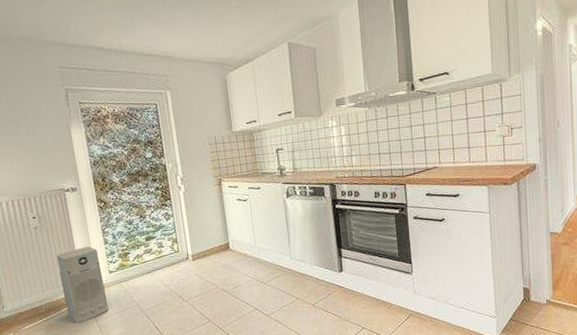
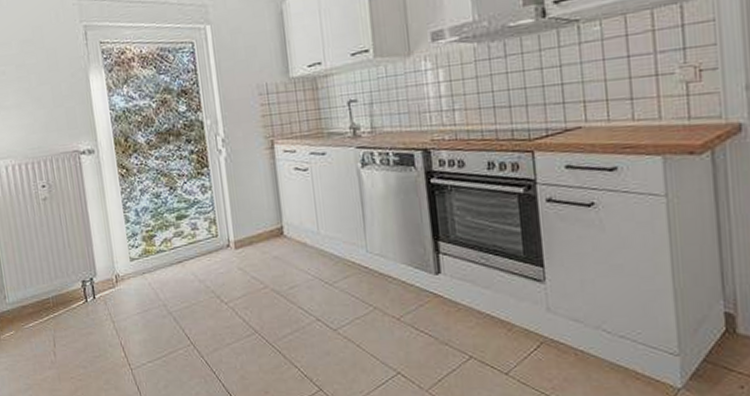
air purifier: present [56,246,109,324] -> none [68,225,128,325]

